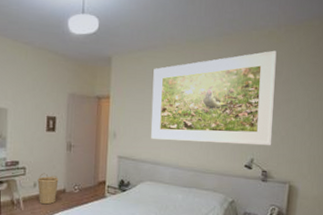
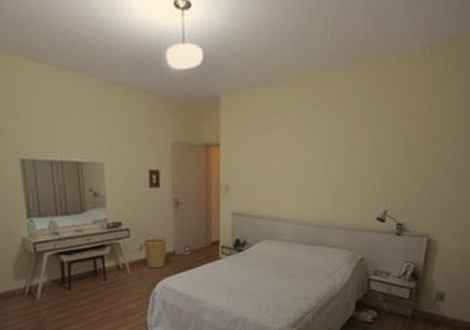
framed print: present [151,50,277,146] -> none [268,78,419,195]

